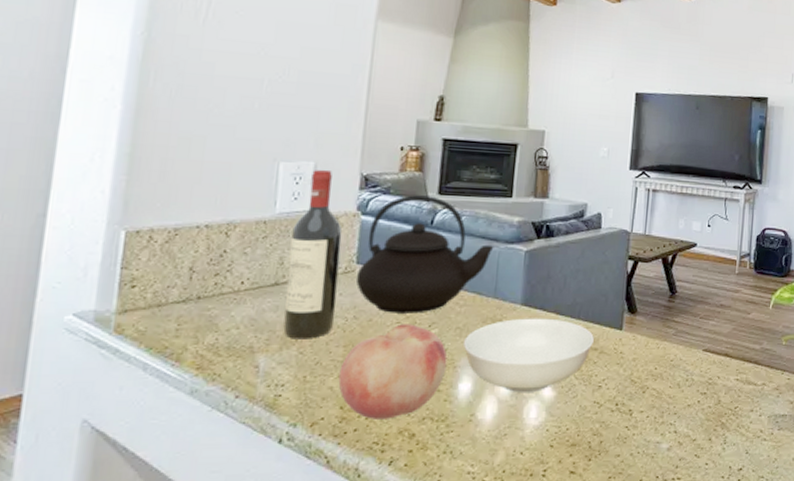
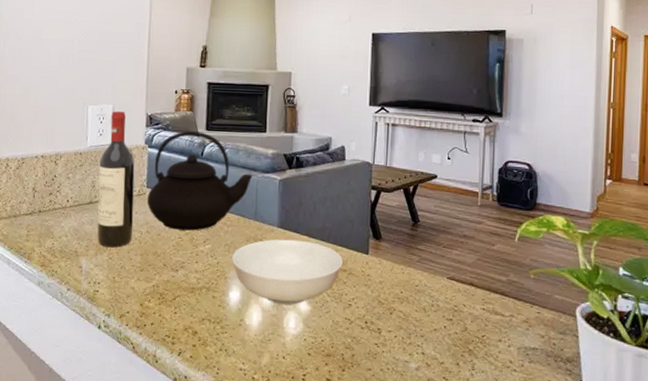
fruit: present [338,324,448,419] -> none [138,239,220,317]

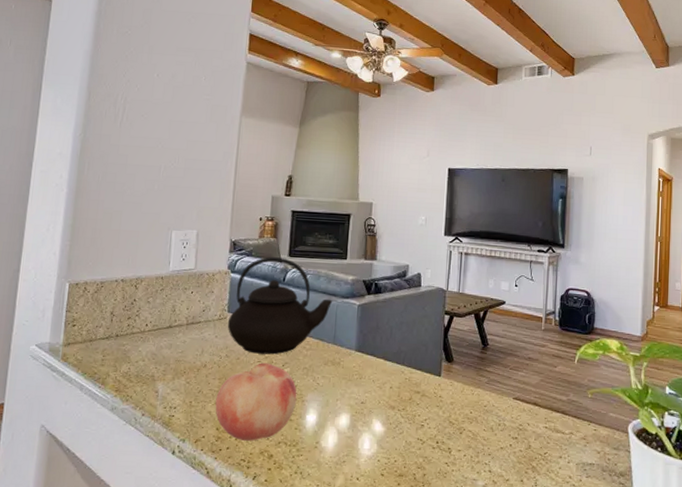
wine bottle: present [97,111,135,248] -> none [175,237,217,372]
fruit: none [138,239,220,317] -> present [215,362,297,441]
bowl: present [231,239,343,305] -> none [309,362,417,426]

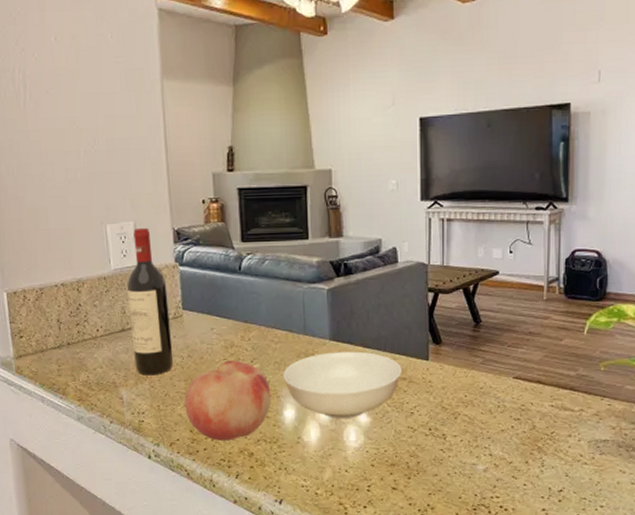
wine bottle: none [175,237,217,372] -> present [127,228,174,376]
teapot: present [227,257,333,355] -> none [184,244,298,351]
bowl: none [309,362,417,426] -> present [282,351,402,418]

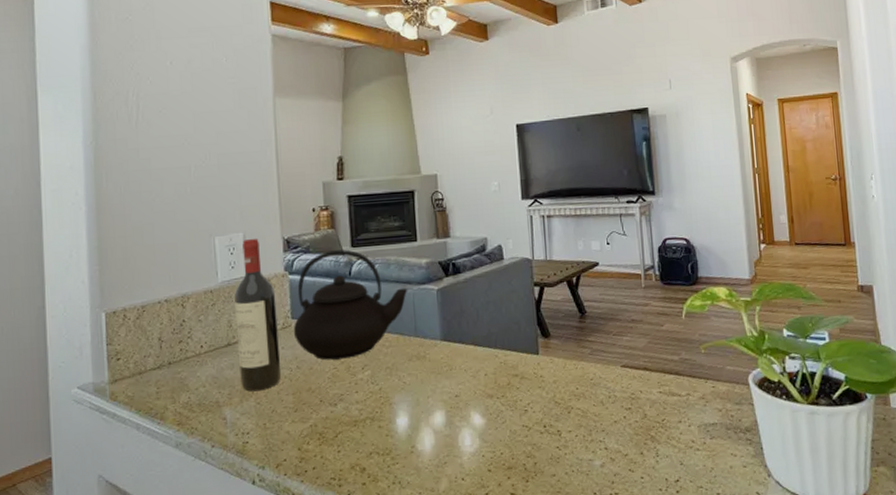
teapot: none [184,244,298,351] -> present [293,249,408,360]
fruit: present [184,360,272,441] -> none [292,368,384,458]
bowl: present [282,351,402,418] -> none [394,350,514,423]

